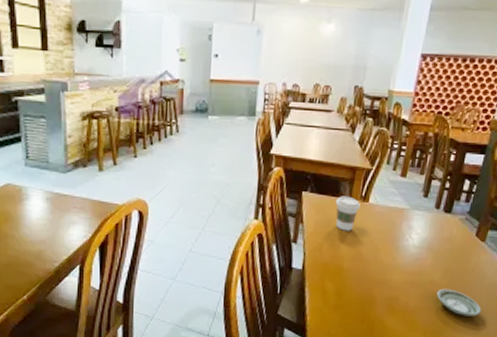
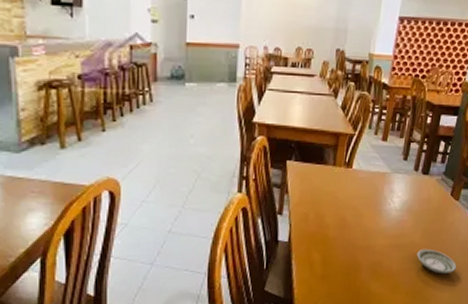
coffee cup: present [335,196,360,231] -> none [319,163,344,199]

